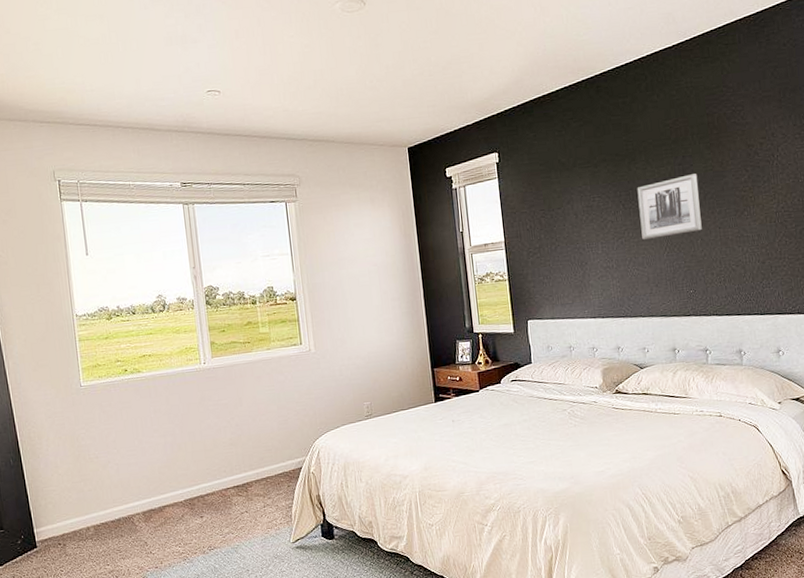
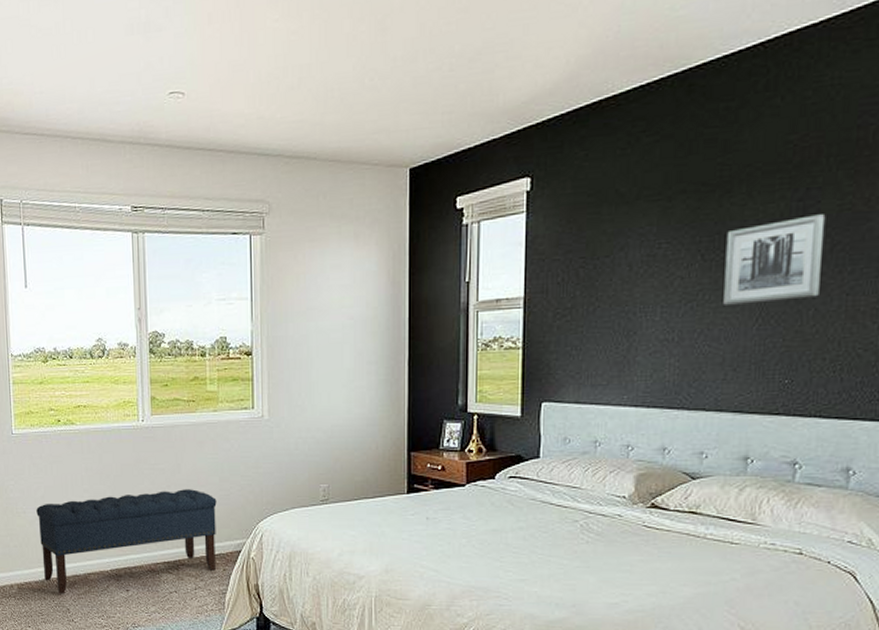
bench: none [108,418,281,530] -> present [36,489,217,594]

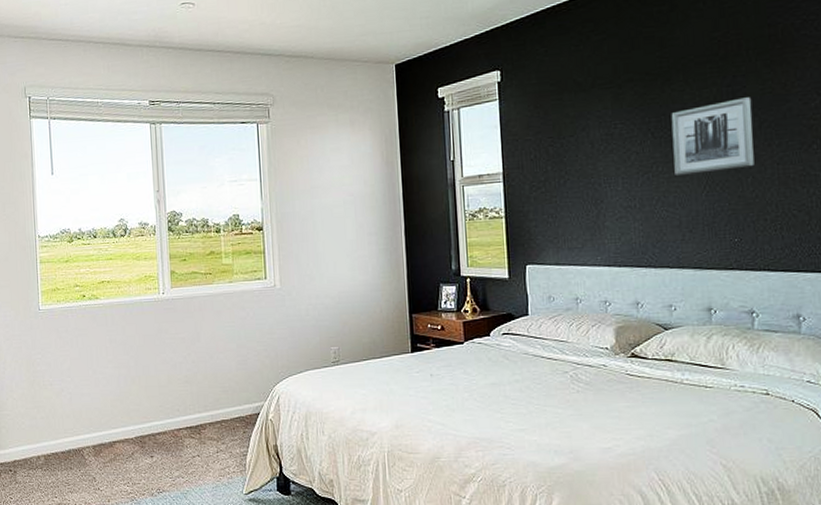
bench: present [36,489,217,594] -> none [62,356,236,463]

